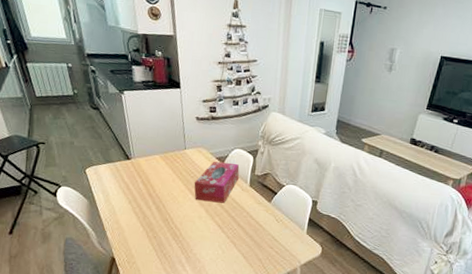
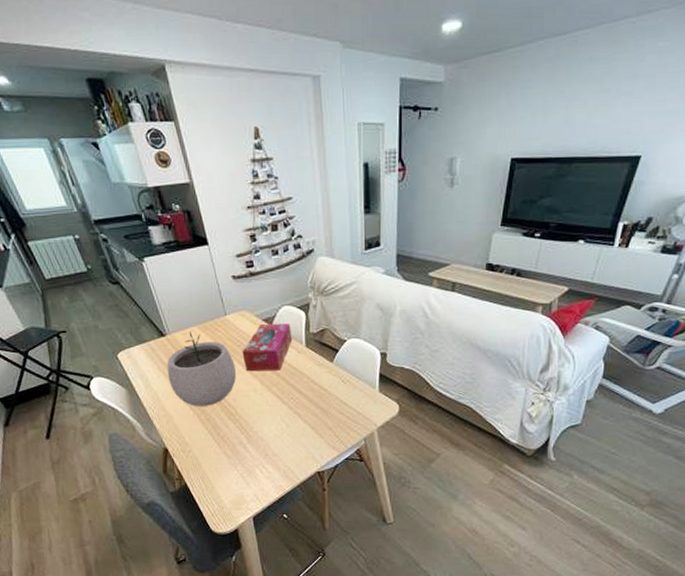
plant pot: none [126,158,186,225] -> present [167,331,236,406]

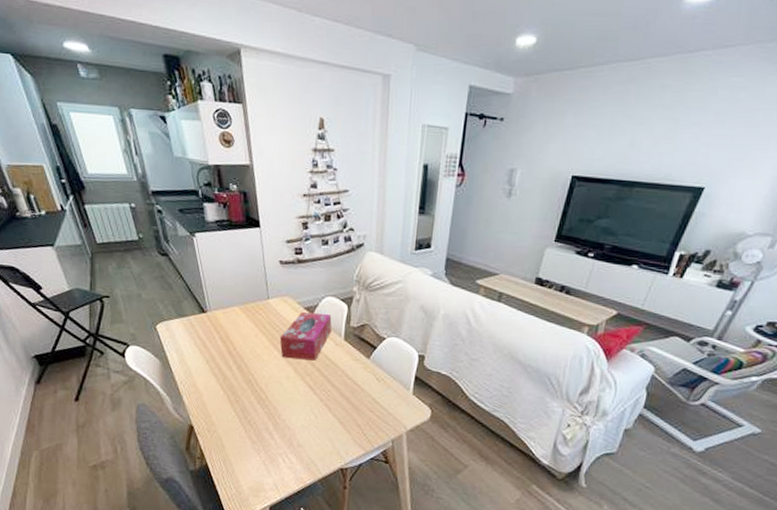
plant pot: present [167,331,236,406] -> none [203,311,271,388]

